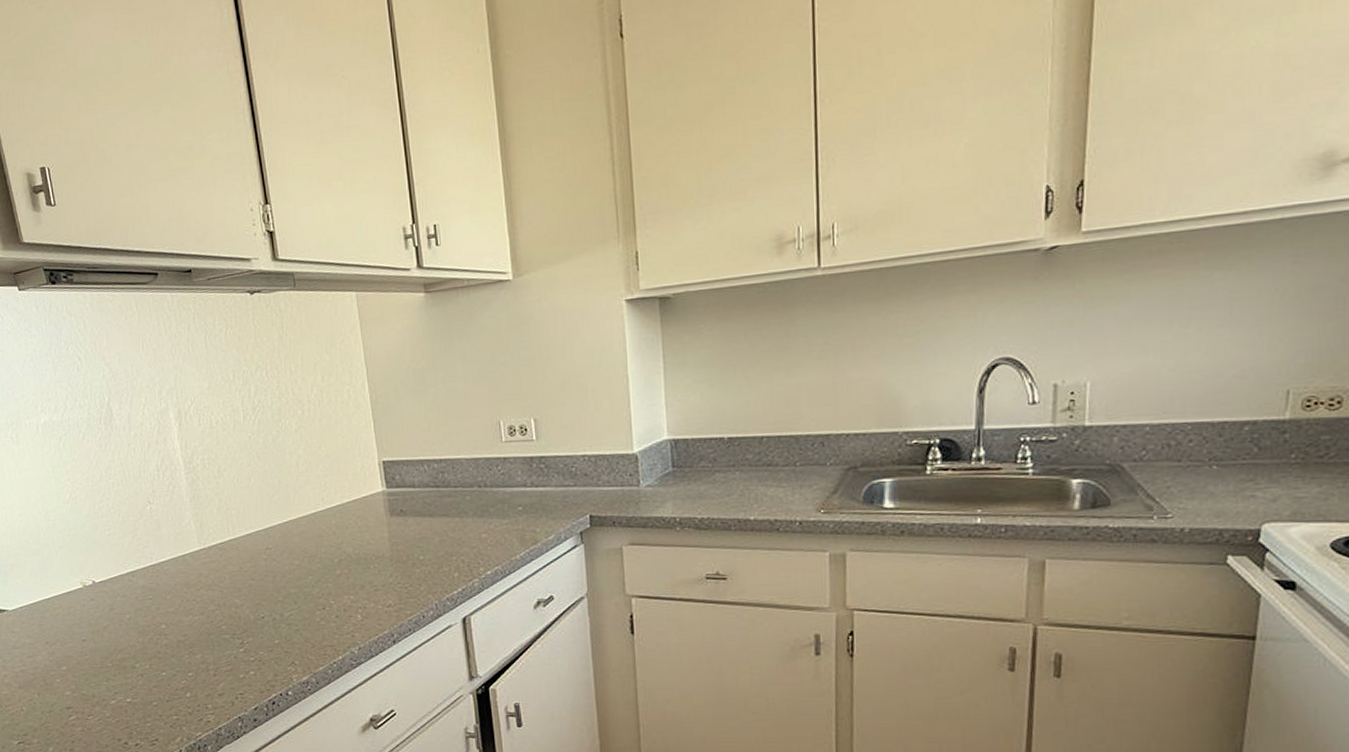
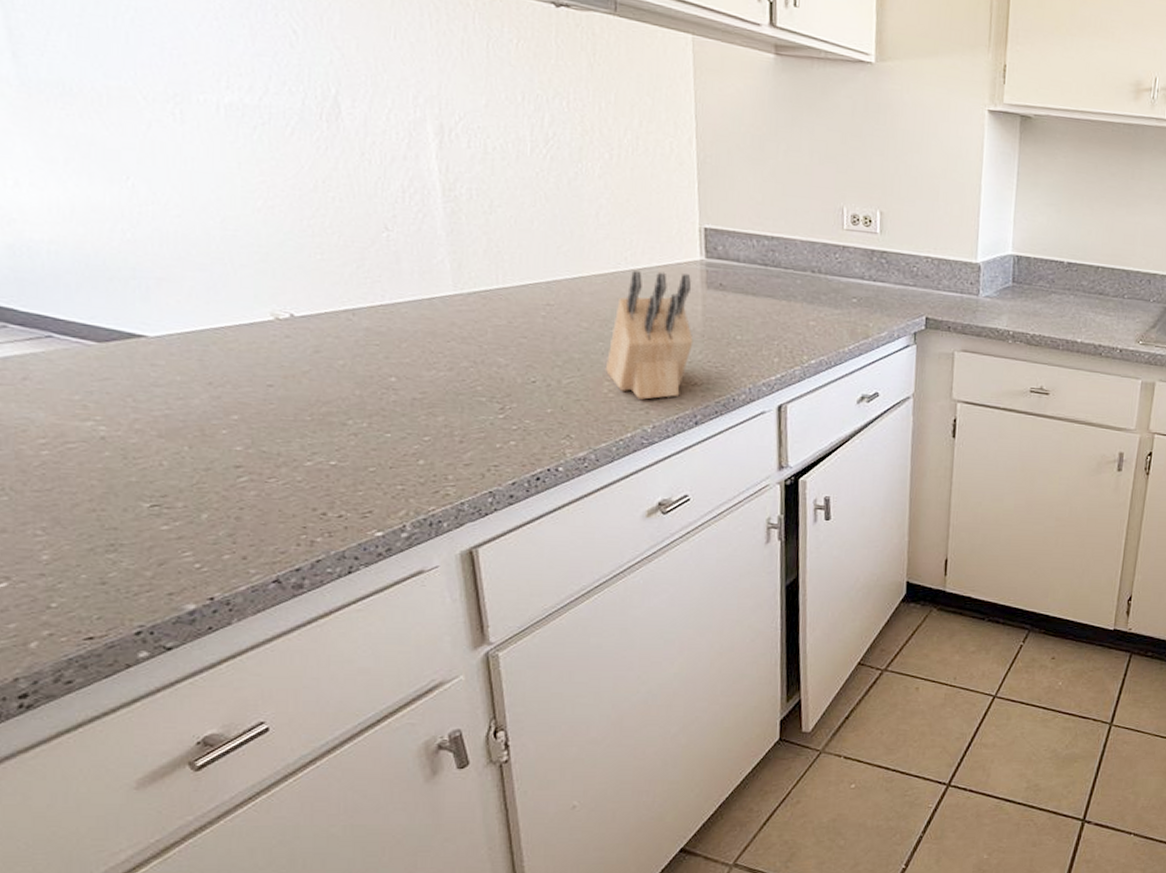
knife block: none [316,505,384,624] -> present [605,271,694,400]

